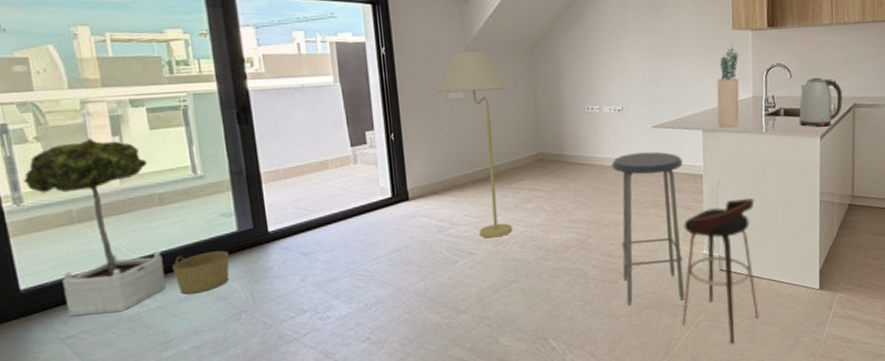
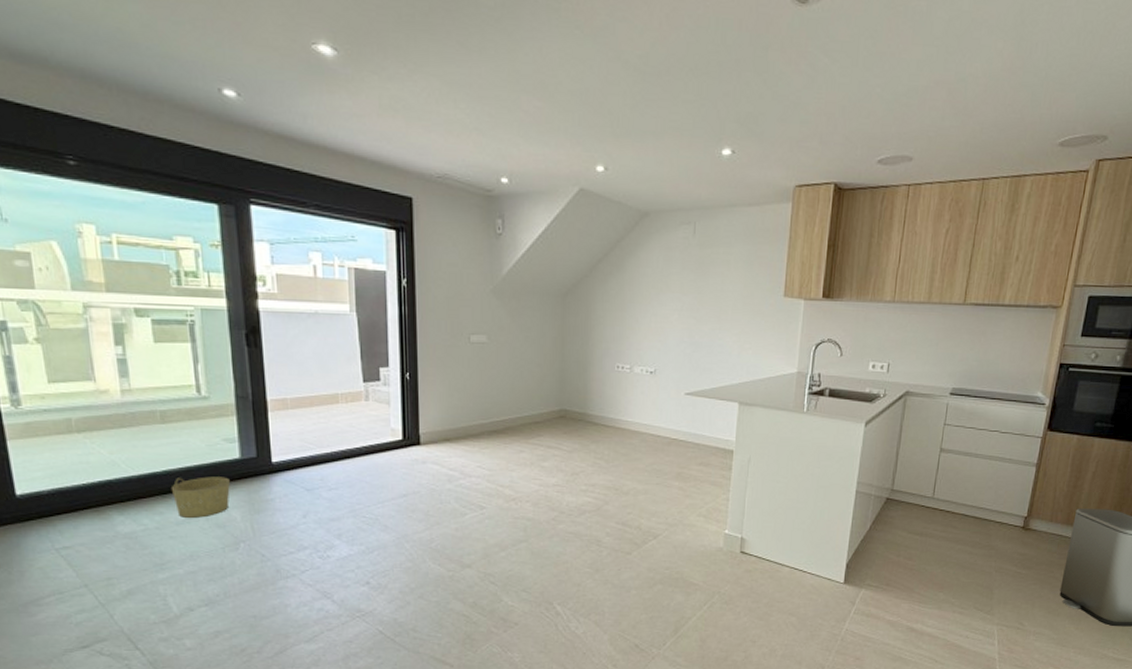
potted tree: present [22,138,166,317] -> none [21,345,164,528]
floor lamp: present [436,51,512,238] -> none [458,292,536,493]
bar stool: present [611,151,684,306] -> none [637,420,714,580]
bar stool: present [682,198,759,345] -> none [695,481,786,630]
vase: present [716,45,740,129] -> none [756,314,787,404]
kettle: present [799,77,842,128] -> none [844,358,895,413]

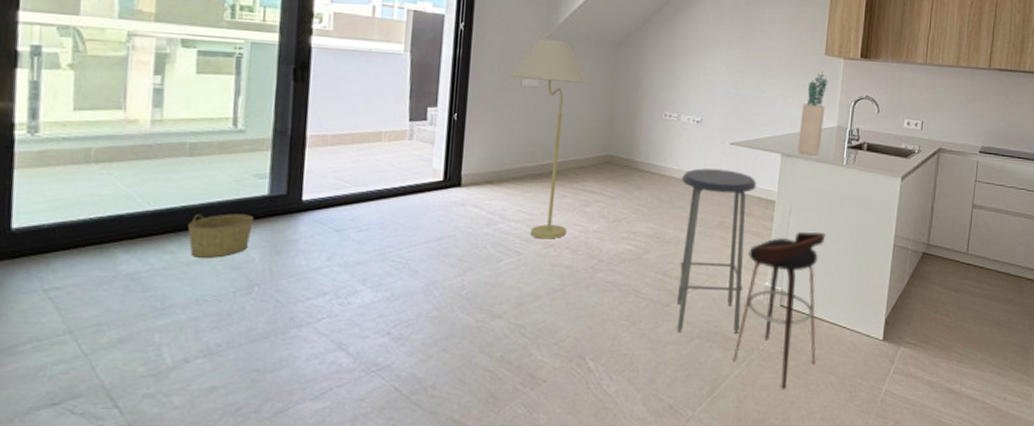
floor lamp: none [458,292,536,493] -> present [511,38,588,239]
bar stool: none [637,420,714,580] -> present [676,168,757,335]
bar stool: none [695,481,786,630] -> present [733,232,826,390]
vase: none [756,314,787,404] -> present [797,71,828,157]

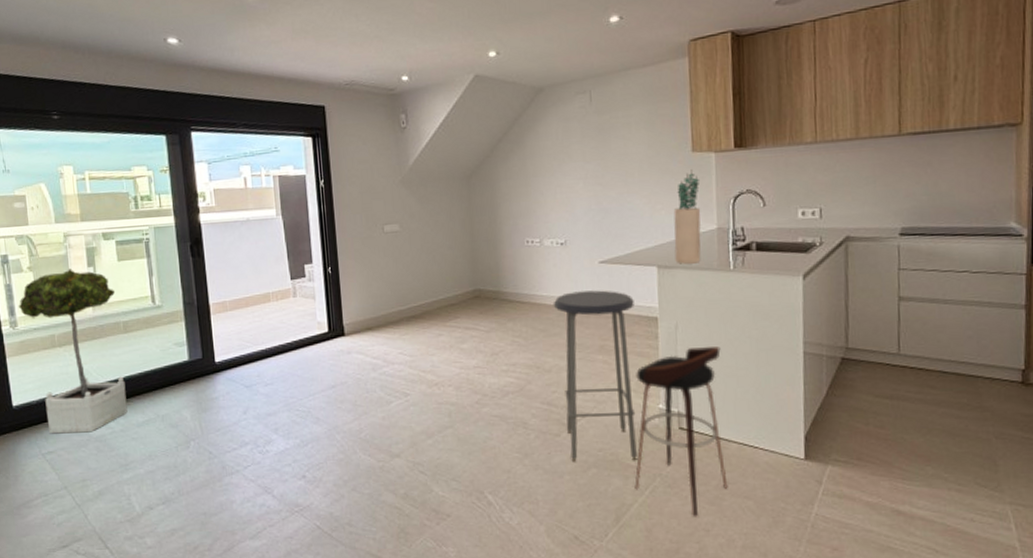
potted tree: none [44,73,187,268] -> present [18,269,128,434]
basket: present [187,213,253,258] -> none [132,379,181,420]
floor lamp: present [511,38,588,239] -> none [372,182,447,379]

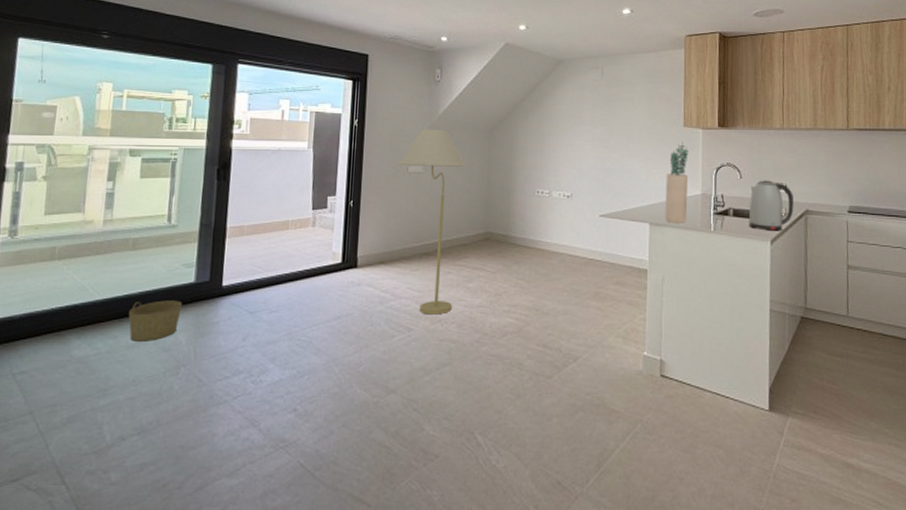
potted tree: present [18,269,128,434] -> none [22,181,132,353]
basket: none [132,379,181,420] -> present [128,300,182,341]
floor lamp: none [372,182,447,379] -> present [398,129,466,315]
bar stool: present [553,290,637,462] -> none [556,241,628,406]
bar stool: present [634,347,728,517] -> none [617,300,701,465]
kettle: none [775,205,831,265] -> present [748,180,794,231]

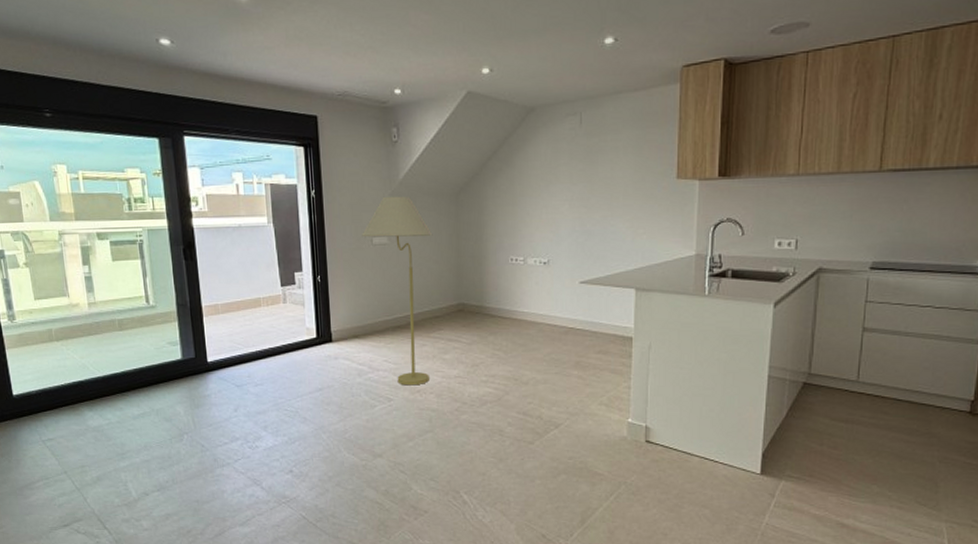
basket: present [128,300,182,341] -> none [128,376,175,413]
vase: present [665,142,689,225] -> none [653,196,682,289]
kettle: present [748,180,794,231] -> none [749,236,805,293]

